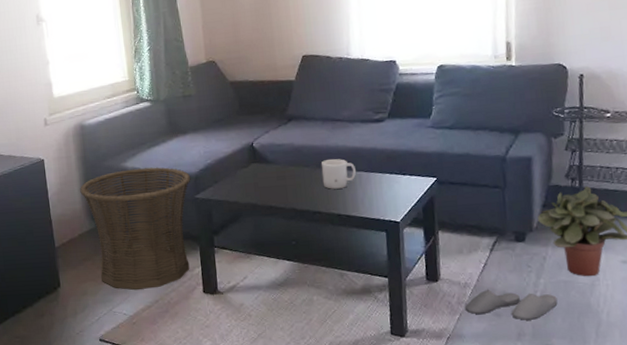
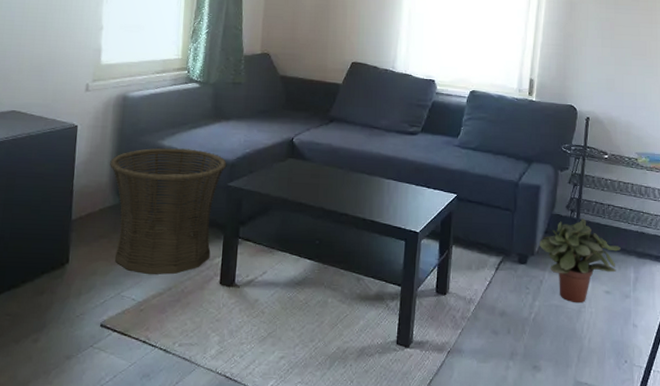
mug: present [320,159,357,189] -> none [353,164,386,194]
slippers: present [464,289,558,320] -> none [467,306,548,340]

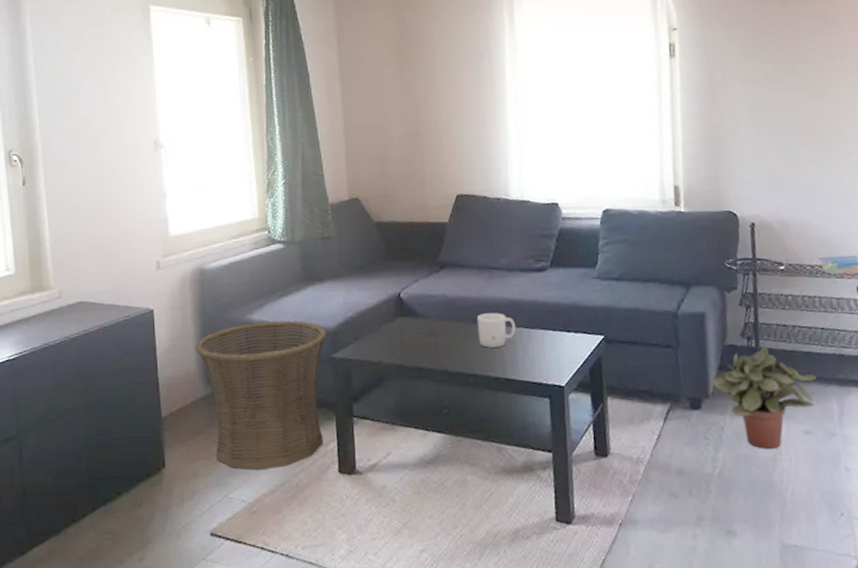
mug: none [353,164,386,194] -> present [476,313,517,348]

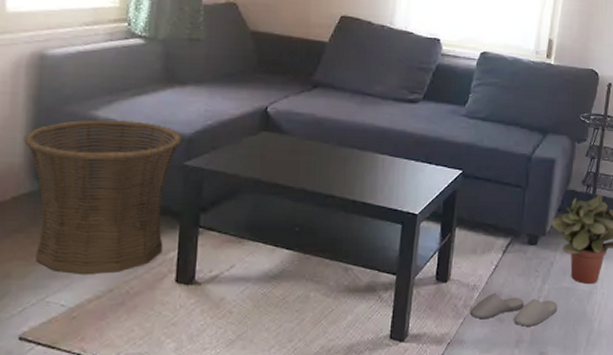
mug: present [476,313,517,348] -> none [341,137,381,172]
slippers: none [637,465,739,502] -> present [469,292,558,327]

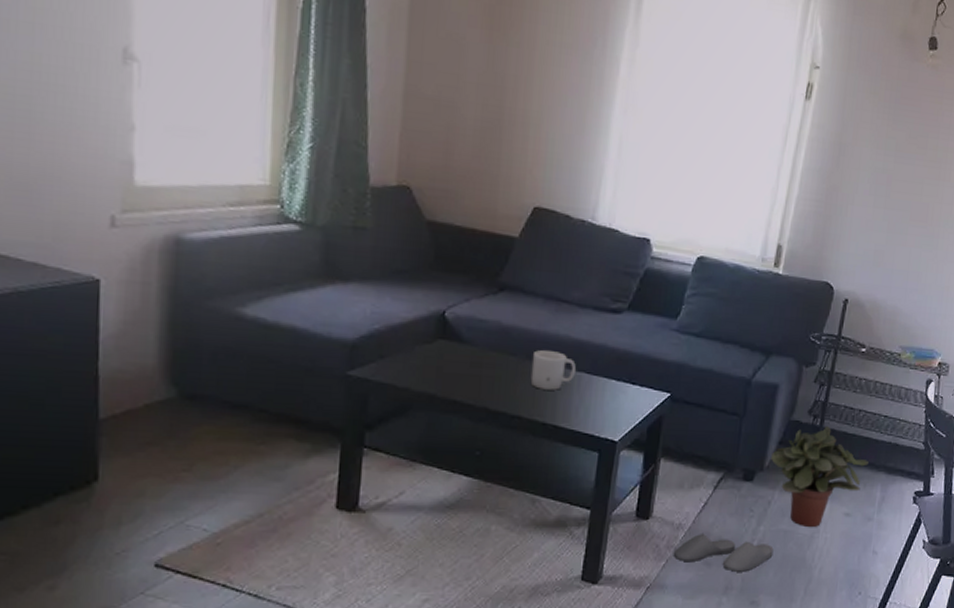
basket: present [24,119,183,274] -> none [158,317,345,496]
mug: none [341,137,381,172] -> present [530,350,577,390]

